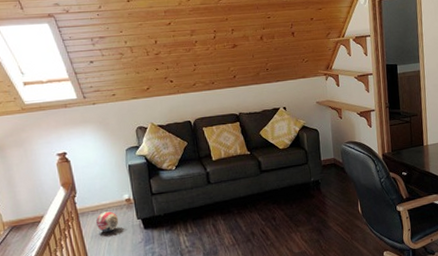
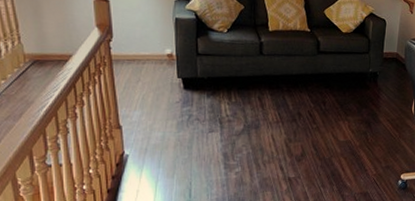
ball: present [96,211,119,233] -> none [132,63,157,86]

